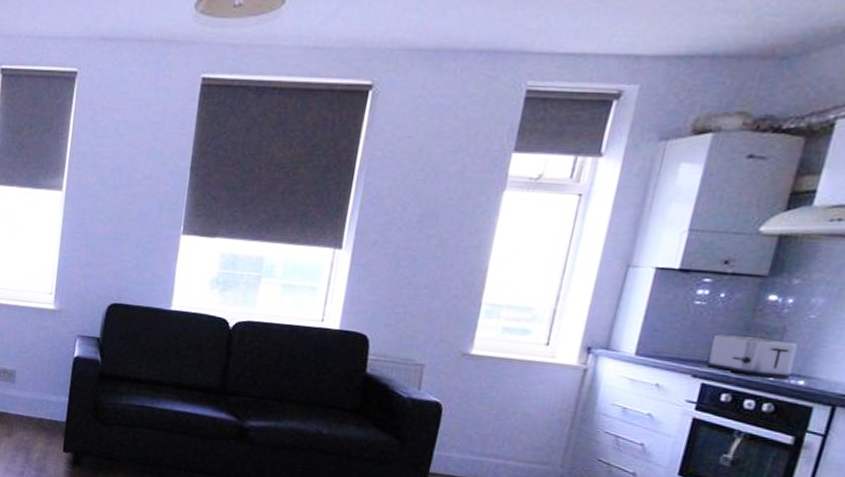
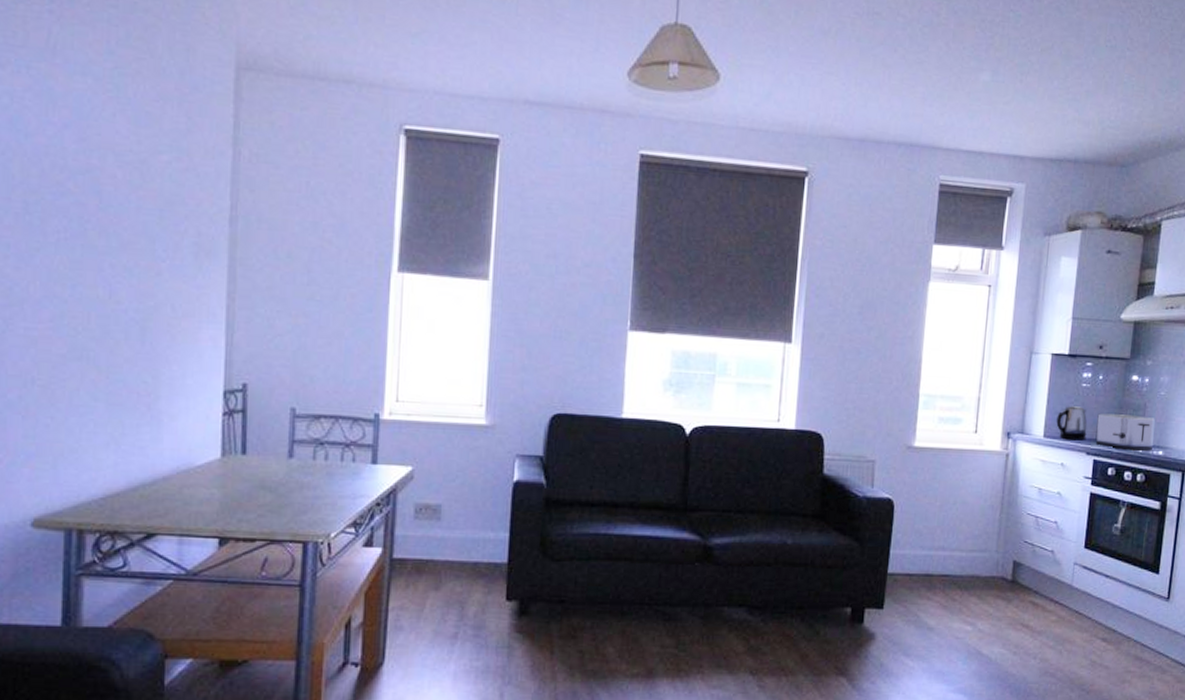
kettle: none [654,324,698,362] -> present [1056,406,1087,441]

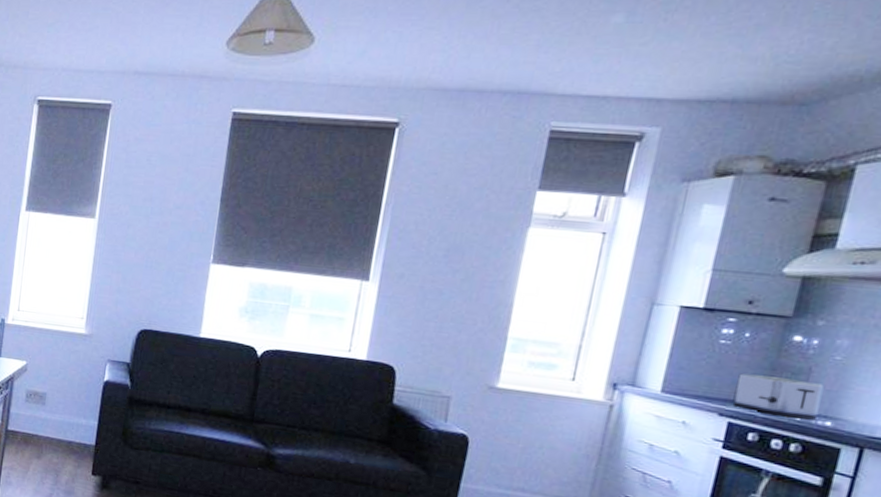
kettle: present [1056,406,1087,441] -> none [679,362,723,401]

